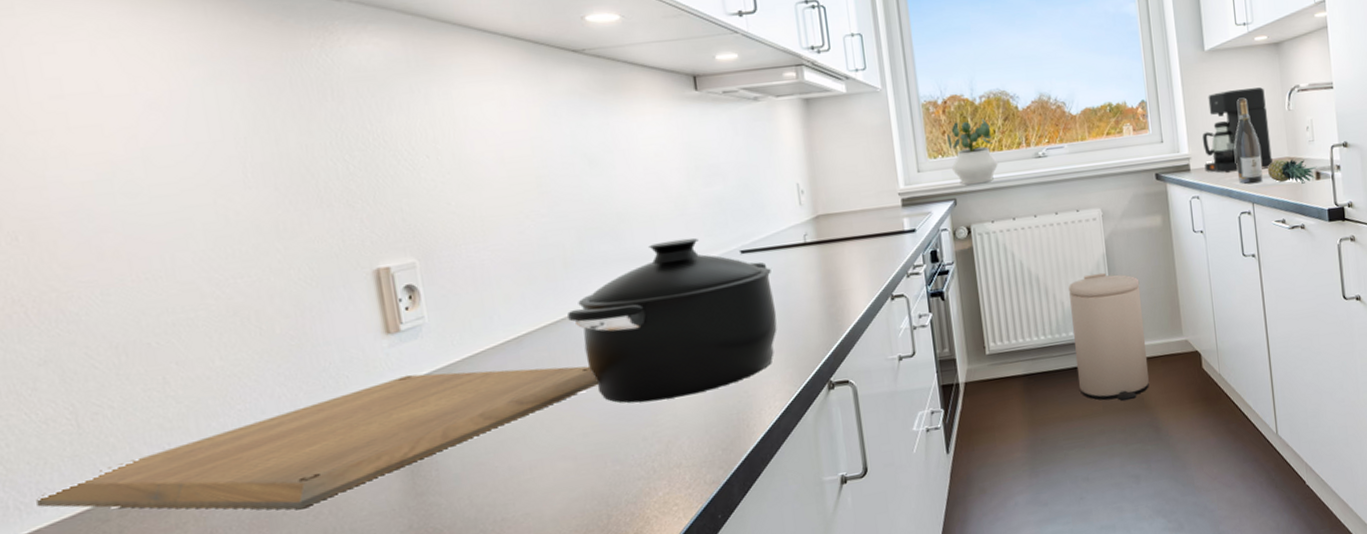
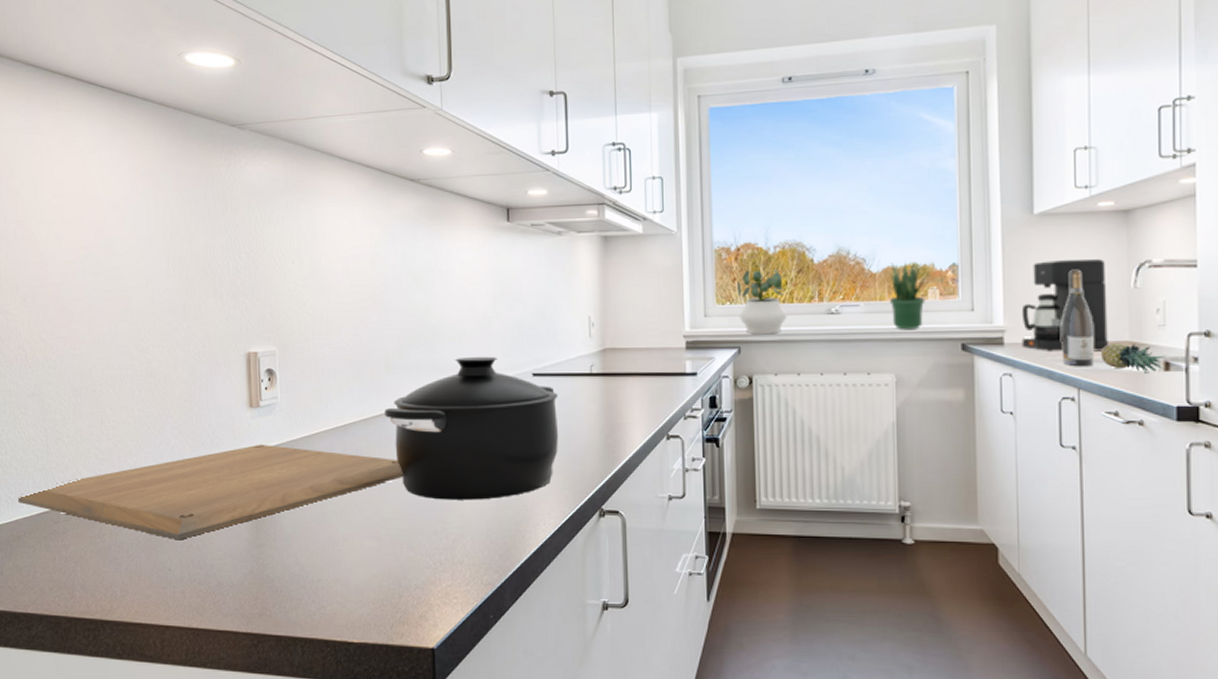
pedal bin: present [1069,272,1149,402] -> none [851,442,934,584]
planter: none [1088,102,1122,167] -> present [889,262,928,330]

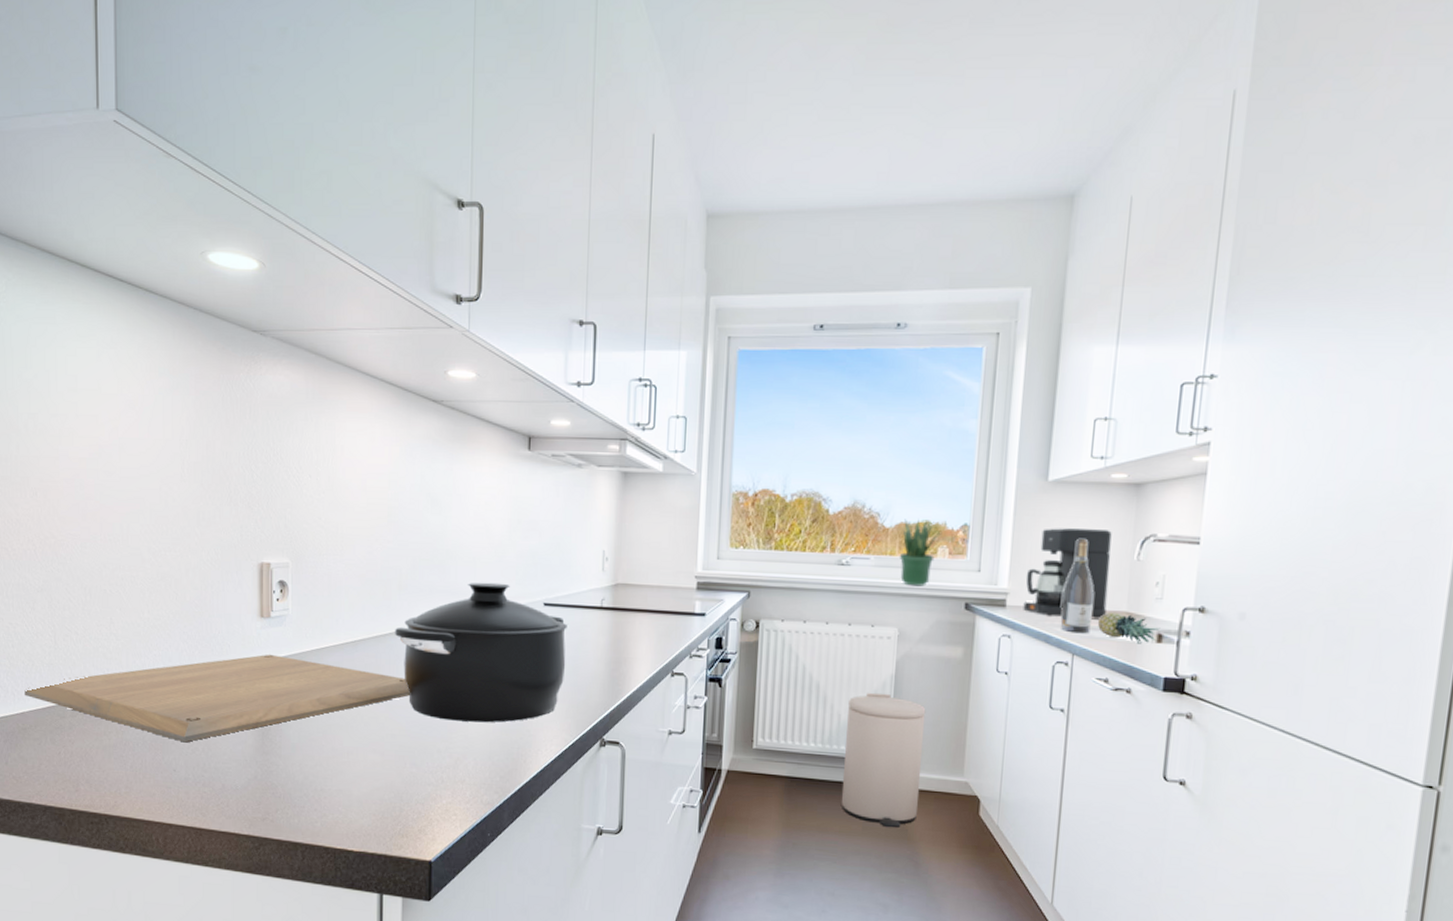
potted plant: present [737,269,788,335] -> none [752,516,800,581]
pedal bin: none [851,442,934,584] -> present [841,692,926,829]

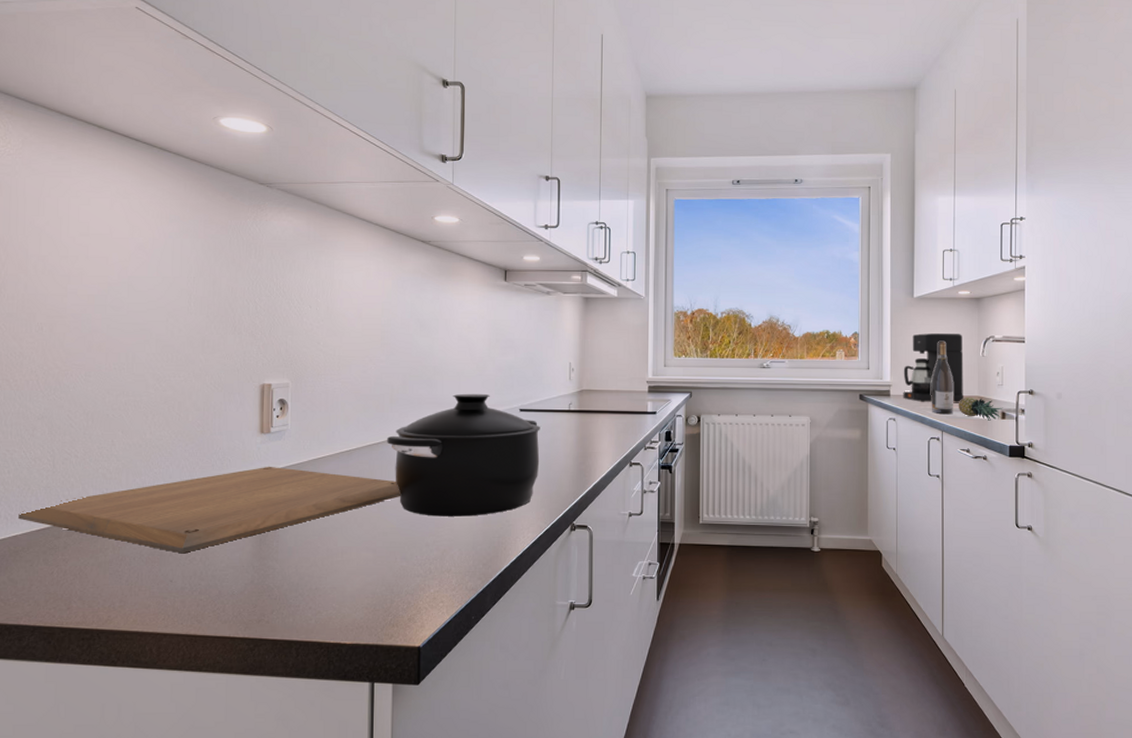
pedal bin: present [841,692,926,829] -> none [773,470,835,583]
planter: present [899,519,939,586] -> none [807,330,837,383]

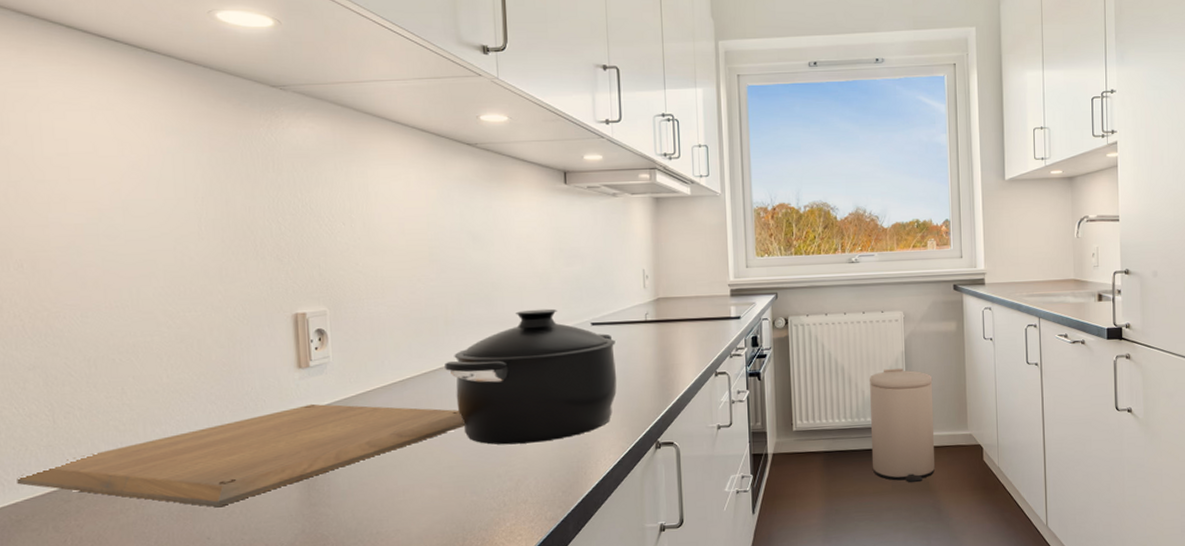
pedal bin: none [773,470,835,583] -> present [870,367,935,483]
coffee maker: present [903,333,964,403] -> none [997,215,1060,290]
wine bottle: present [931,342,953,414] -> none [1026,224,1050,300]
fruit: present [958,397,1003,421] -> none [1054,280,1100,304]

